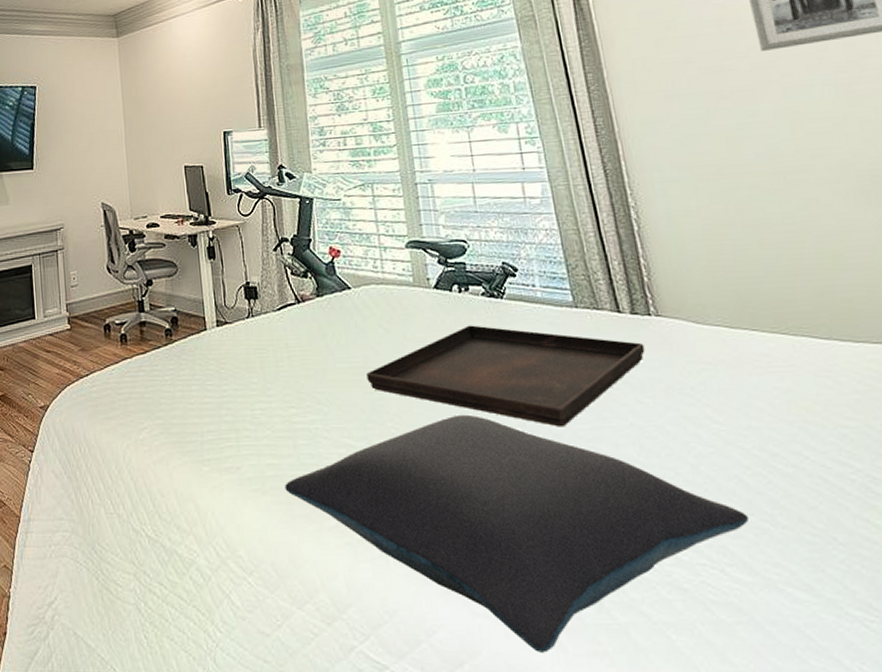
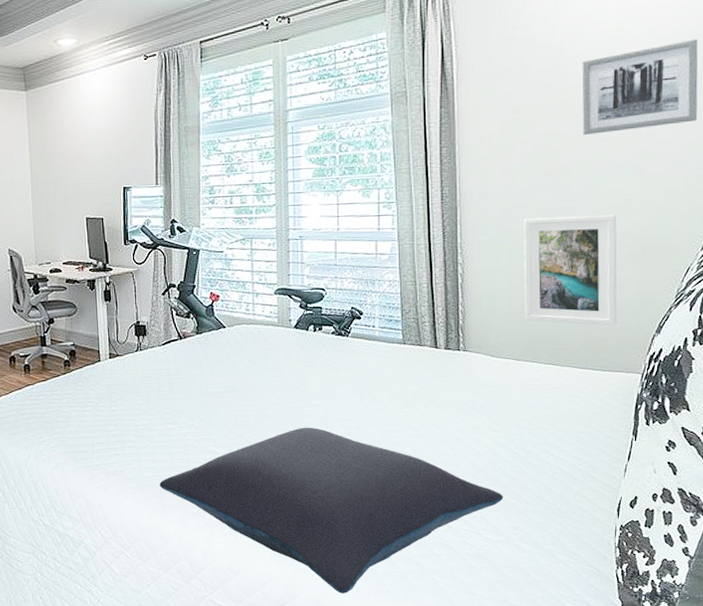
serving tray: present [366,325,645,427] -> none [232,357,451,436]
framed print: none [705,141,860,282] -> present [524,214,617,326]

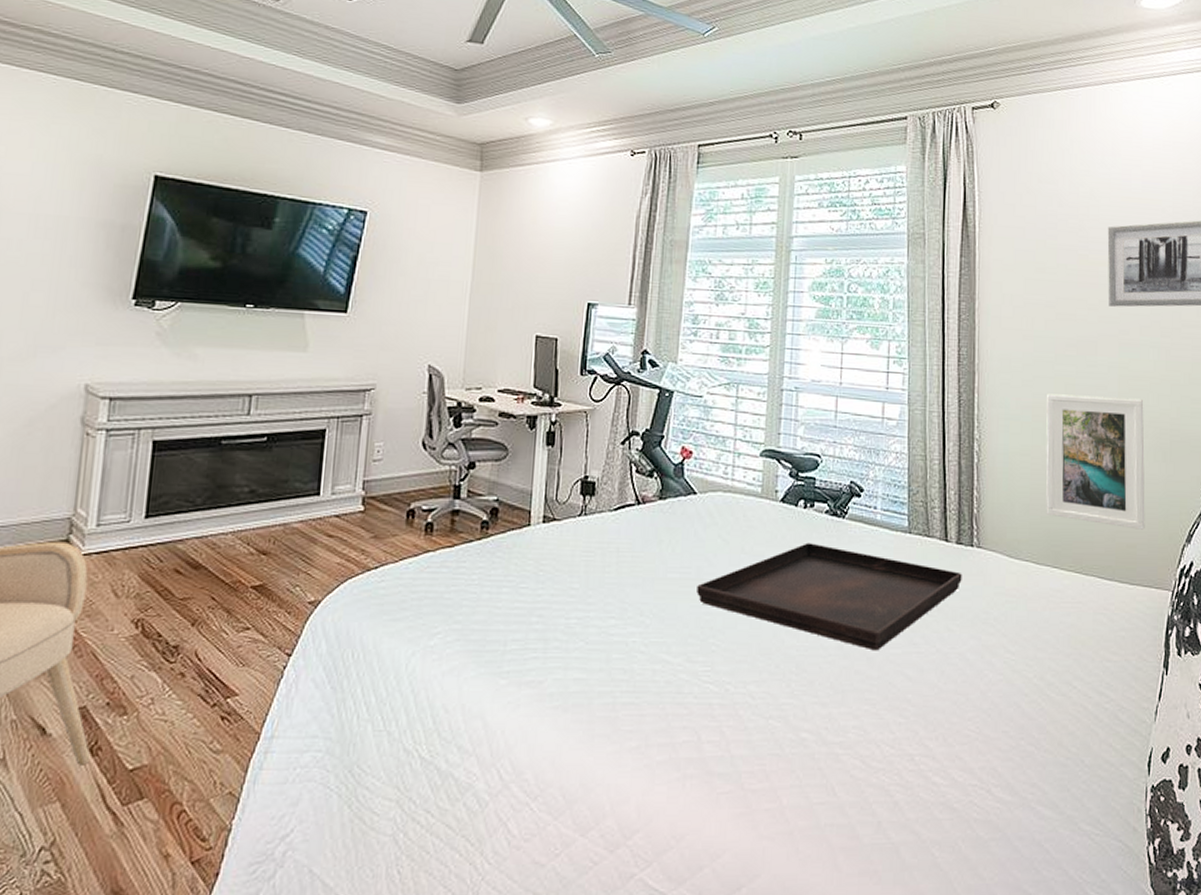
pillow: present [159,427,504,594] -> none [589,634,1020,873]
serving tray: none [232,357,451,436] -> present [697,543,962,651]

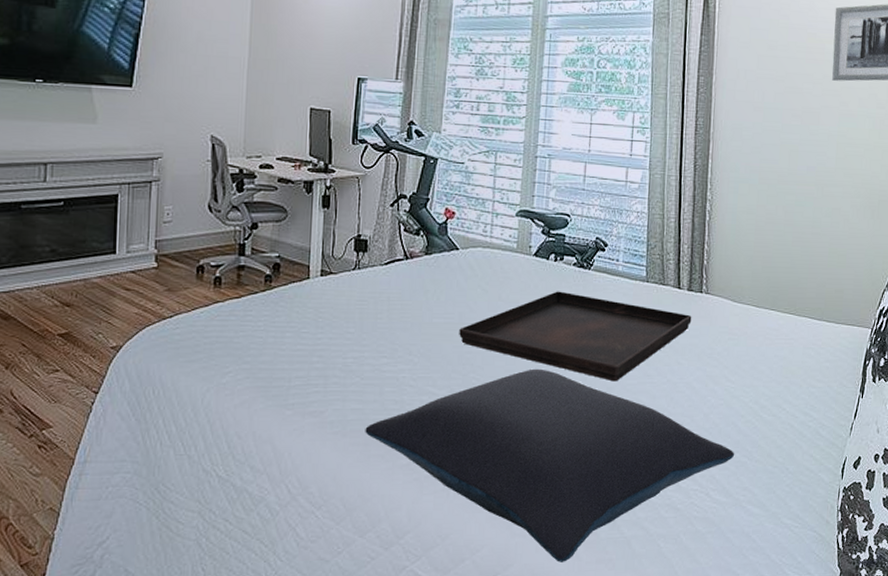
pillow: none [589,634,1020,873] -> present [365,368,735,562]
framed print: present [1046,393,1145,530] -> none [767,159,858,277]

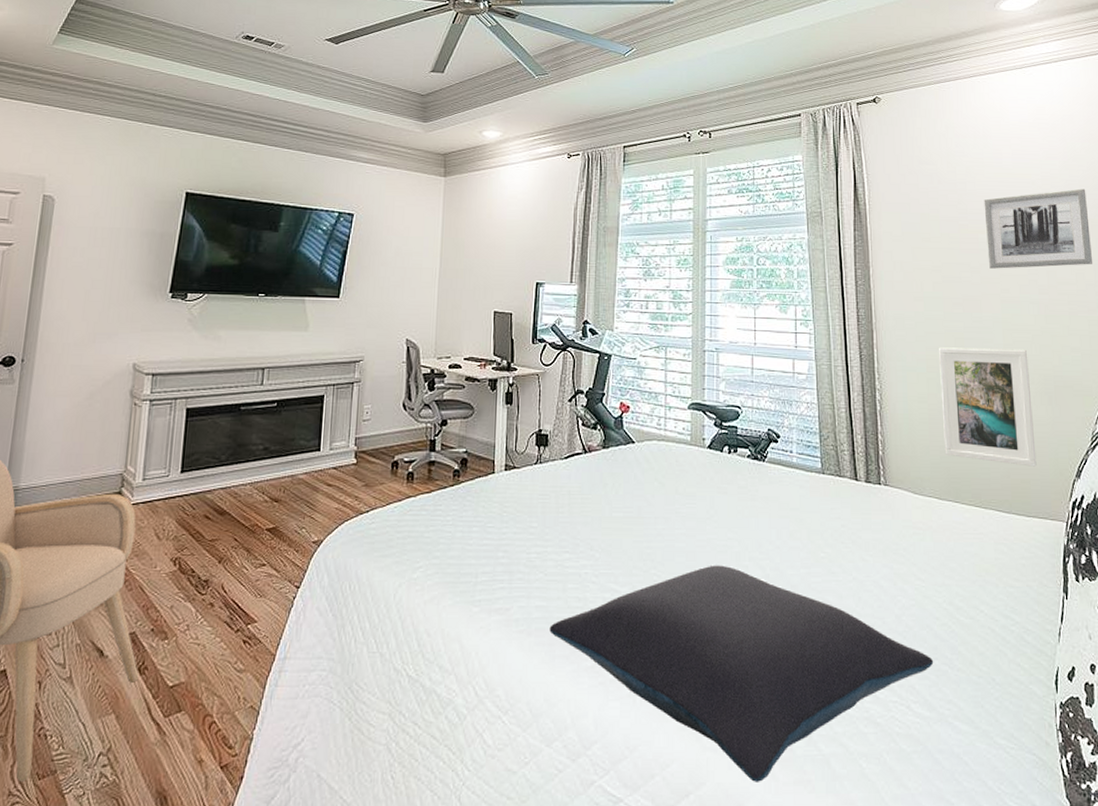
serving tray: present [459,291,692,382] -> none [638,484,873,579]
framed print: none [767,159,858,277] -> present [939,347,1037,467]

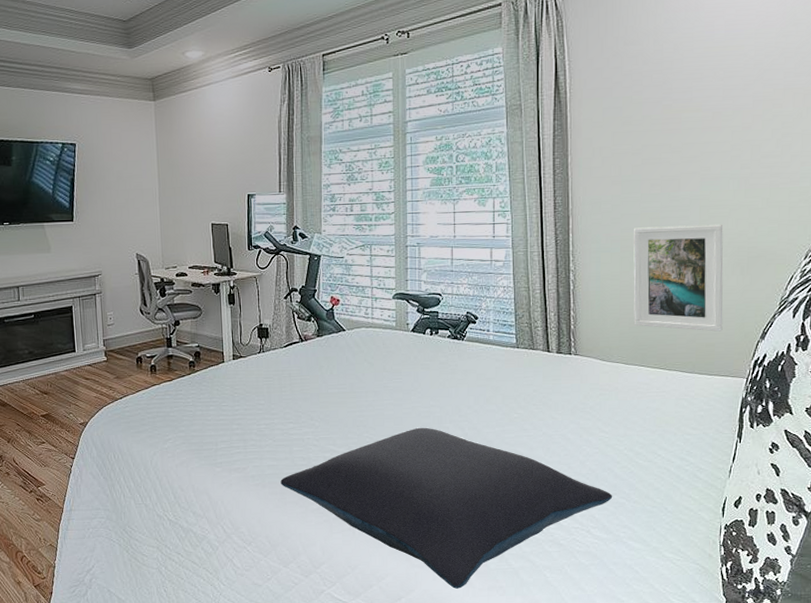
wall art: present [984,188,1093,269] -> none [690,56,802,147]

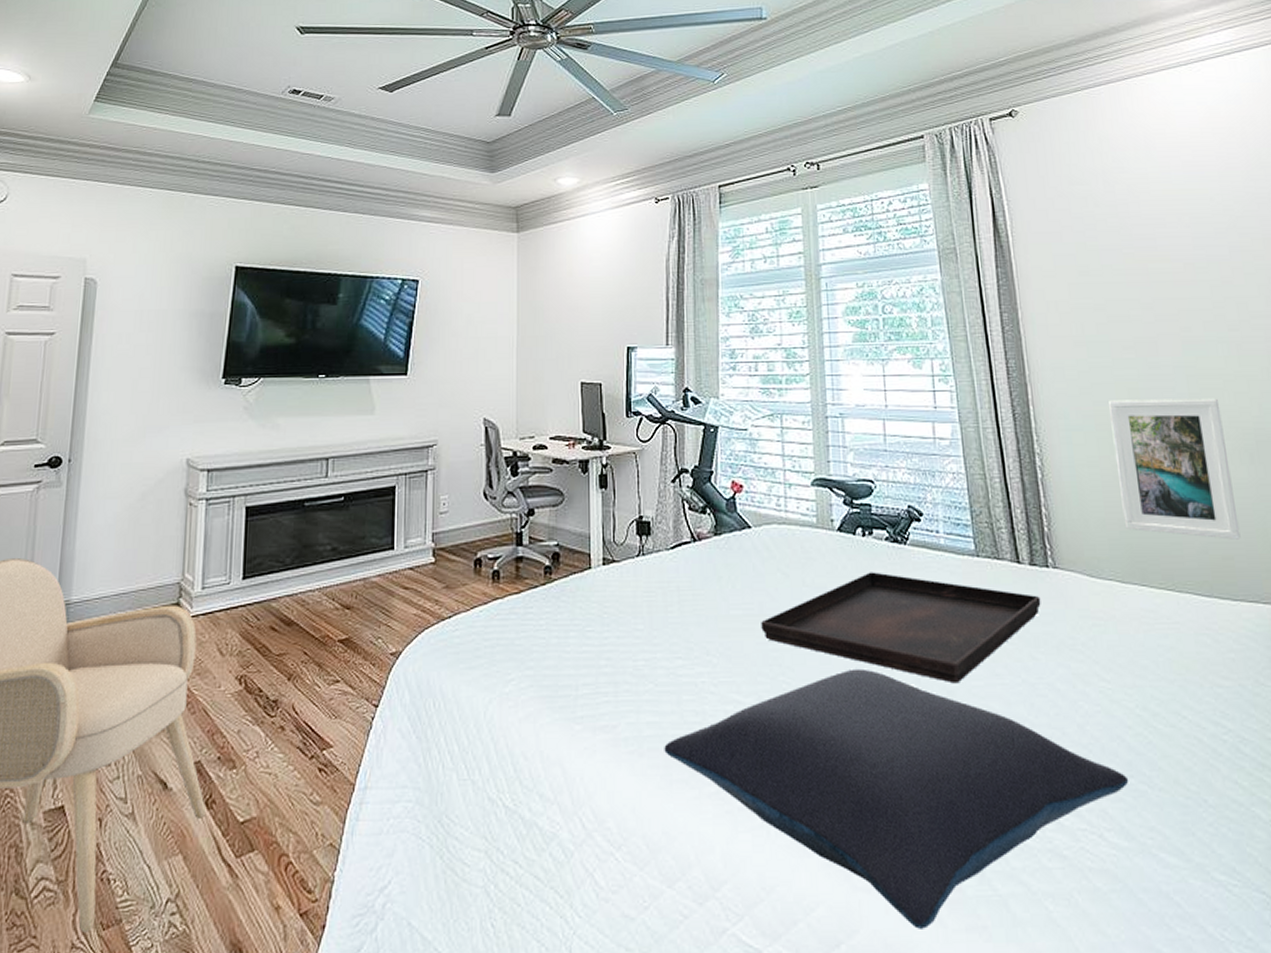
serving tray: none [351,360,563,436] -> present [761,572,1041,684]

